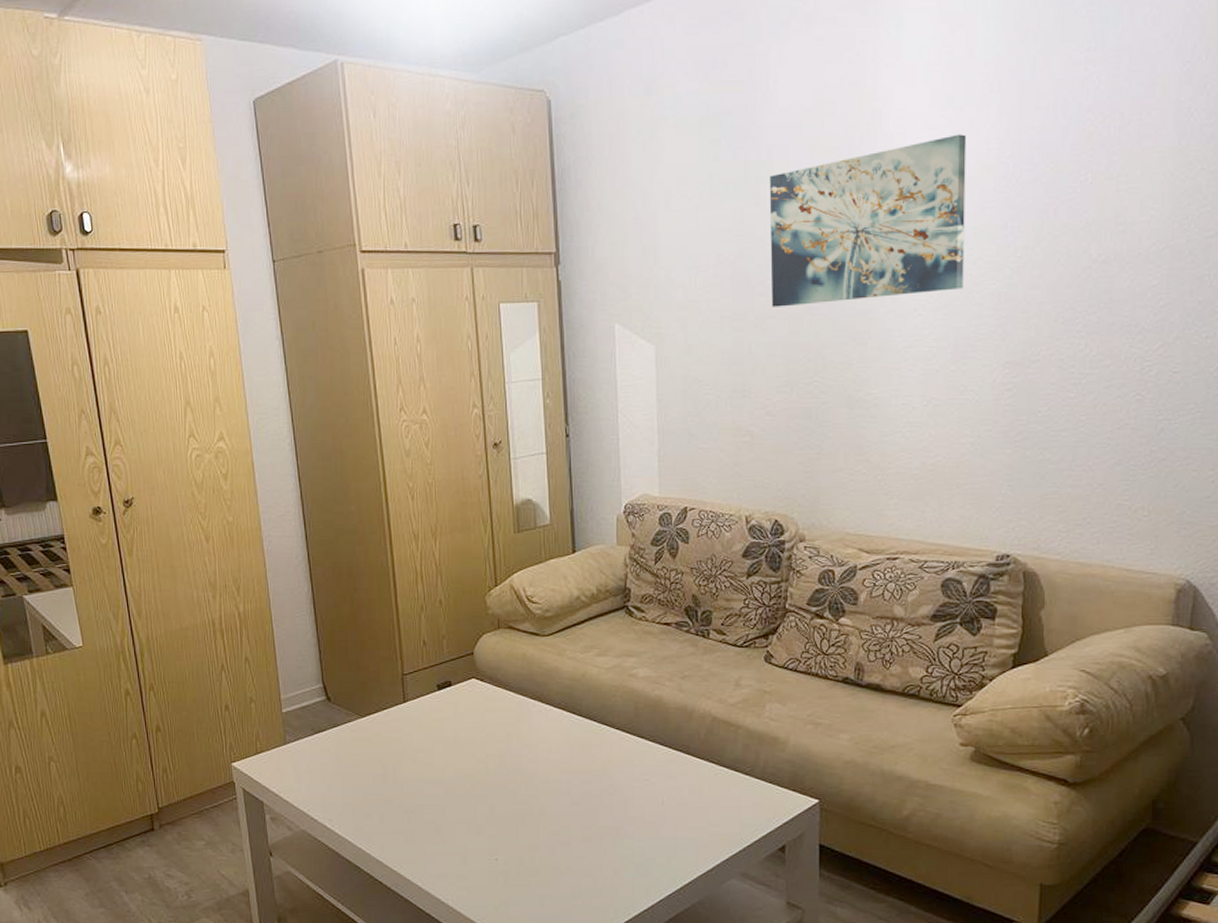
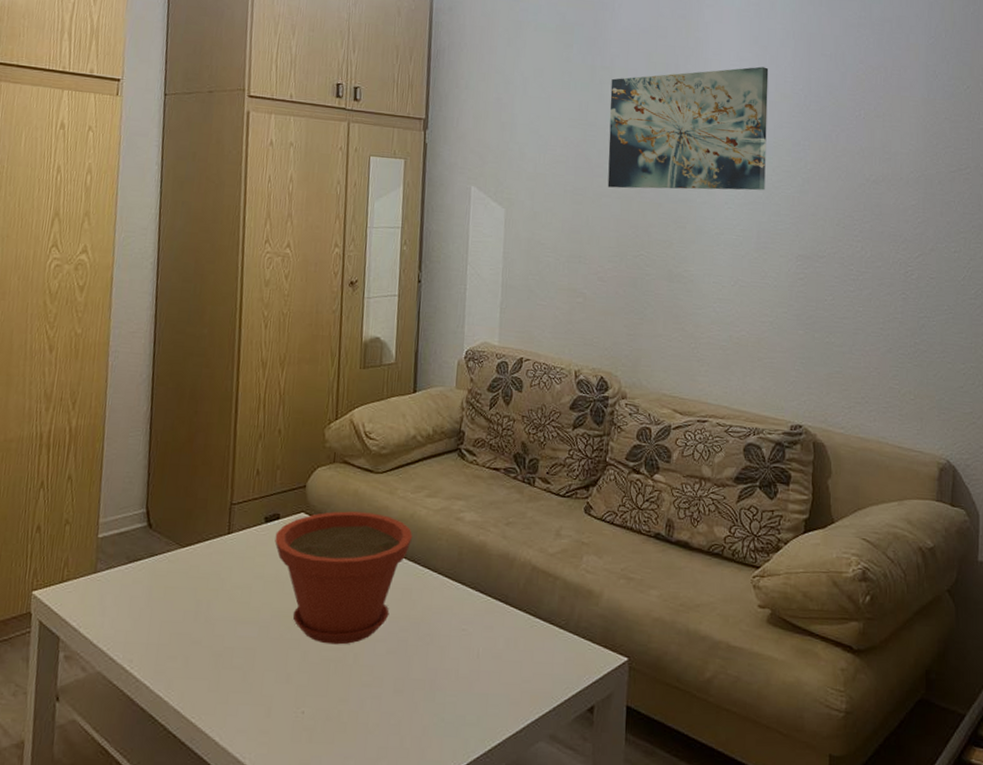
plant pot: none [449,674,587,799] -> present [275,511,413,645]

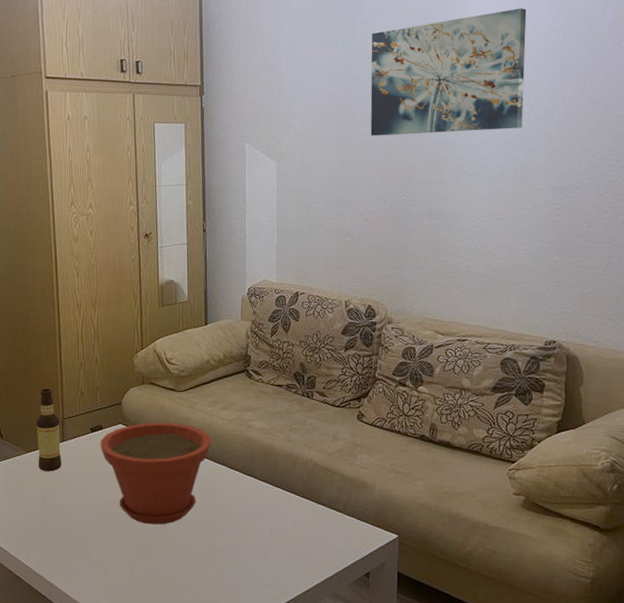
bottle: none [193,465,227,573] -> present [37,388,62,471]

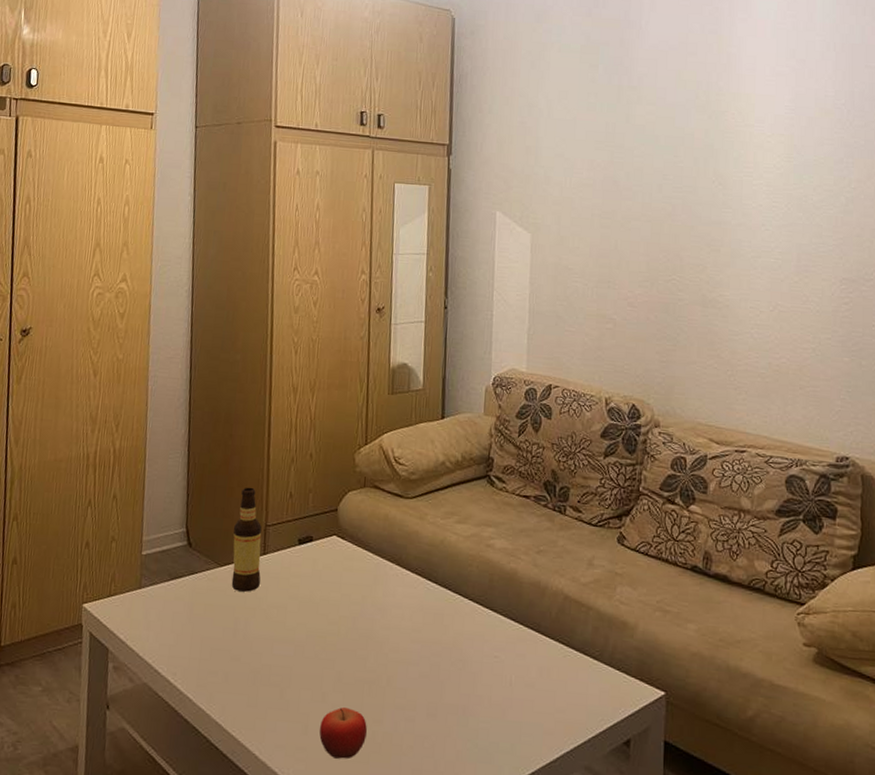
plant pot: present [100,422,212,525] -> none [308,535,444,667]
fruit: none [118,557,156,595] -> present [319,707,367,759]
wall art: present [370,8,527,136] -> none [636,81,808,211]

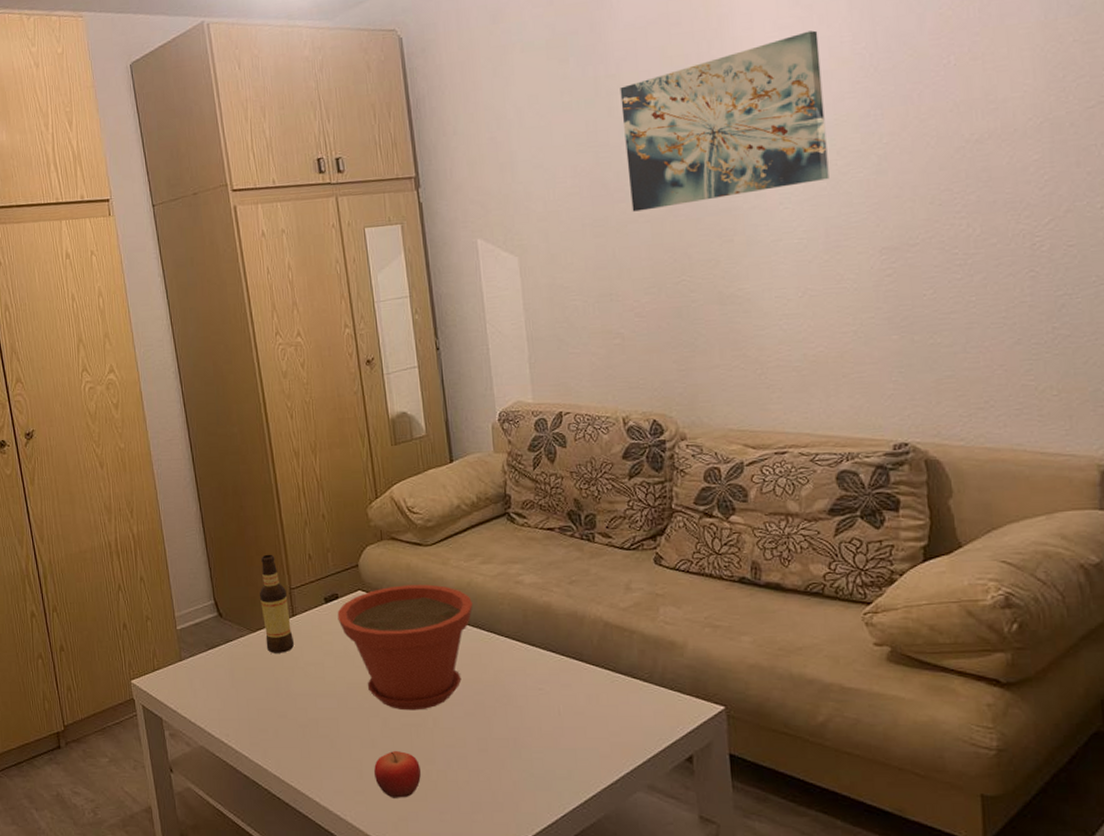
plant pot: none [308,535,444,667] -> present [337,584,474,711]
wall art: none [636,81,808,211] -> present [620,30,829,212]

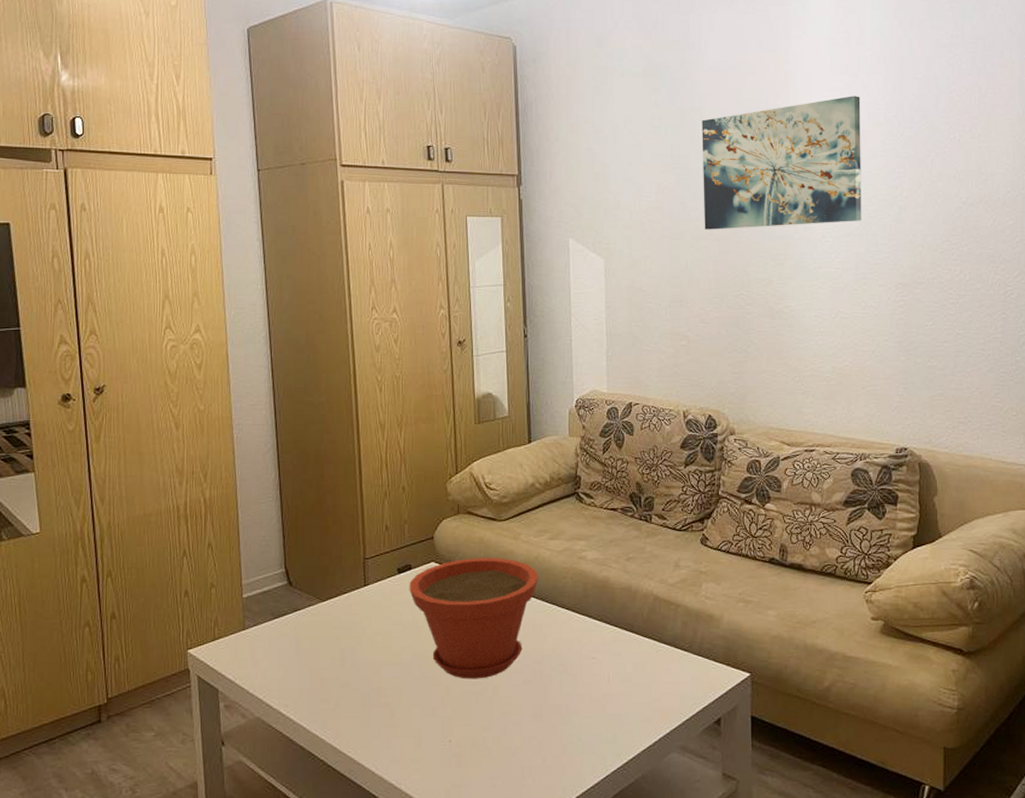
bottle: present [260,554,295,653] -> none [333,524,364,623]
fruit: present [374,751,421,798] -> none [432,719,477,766]

